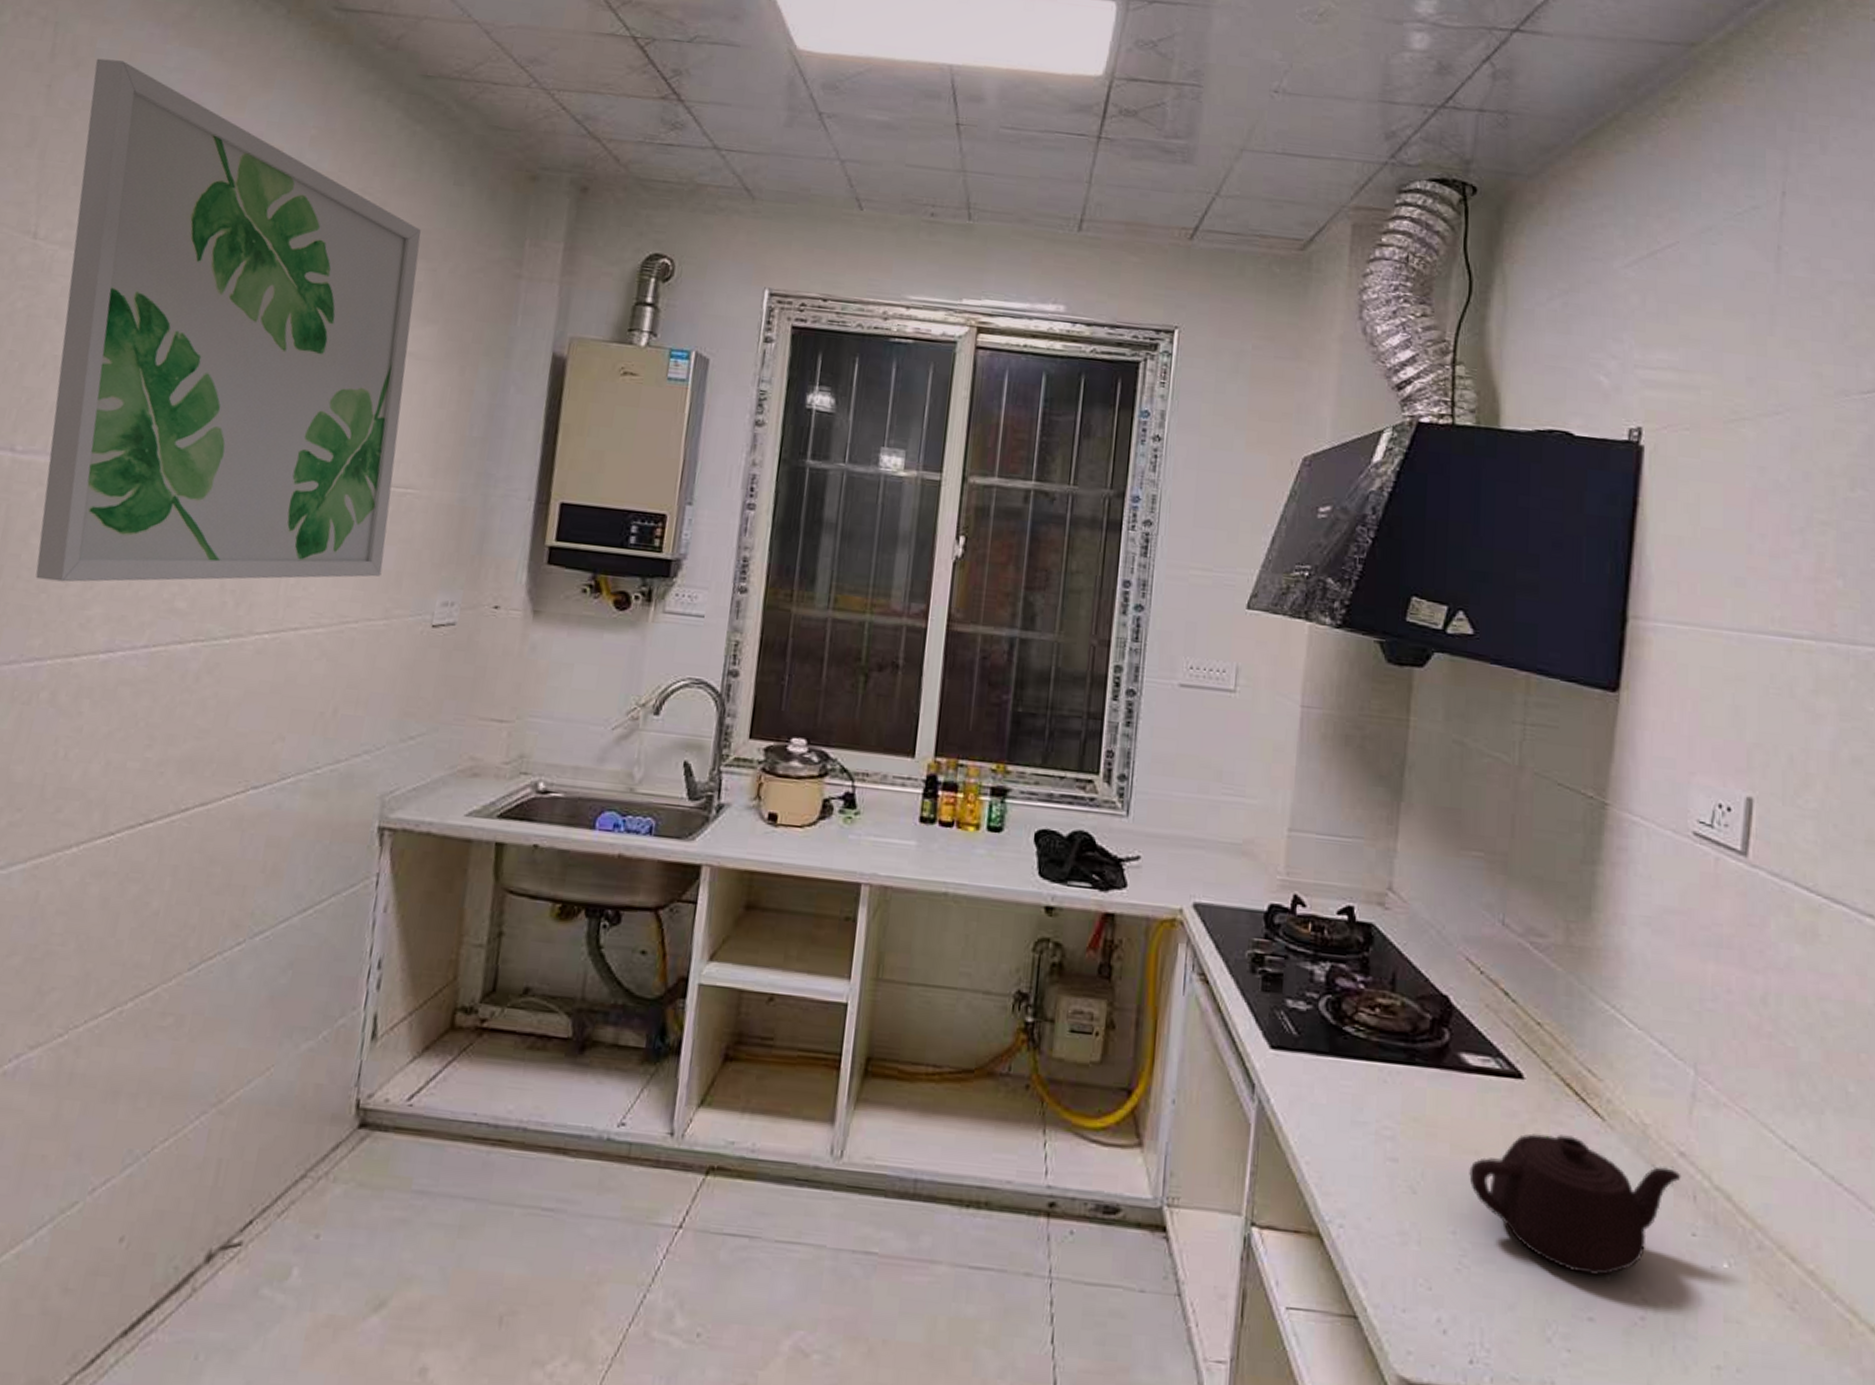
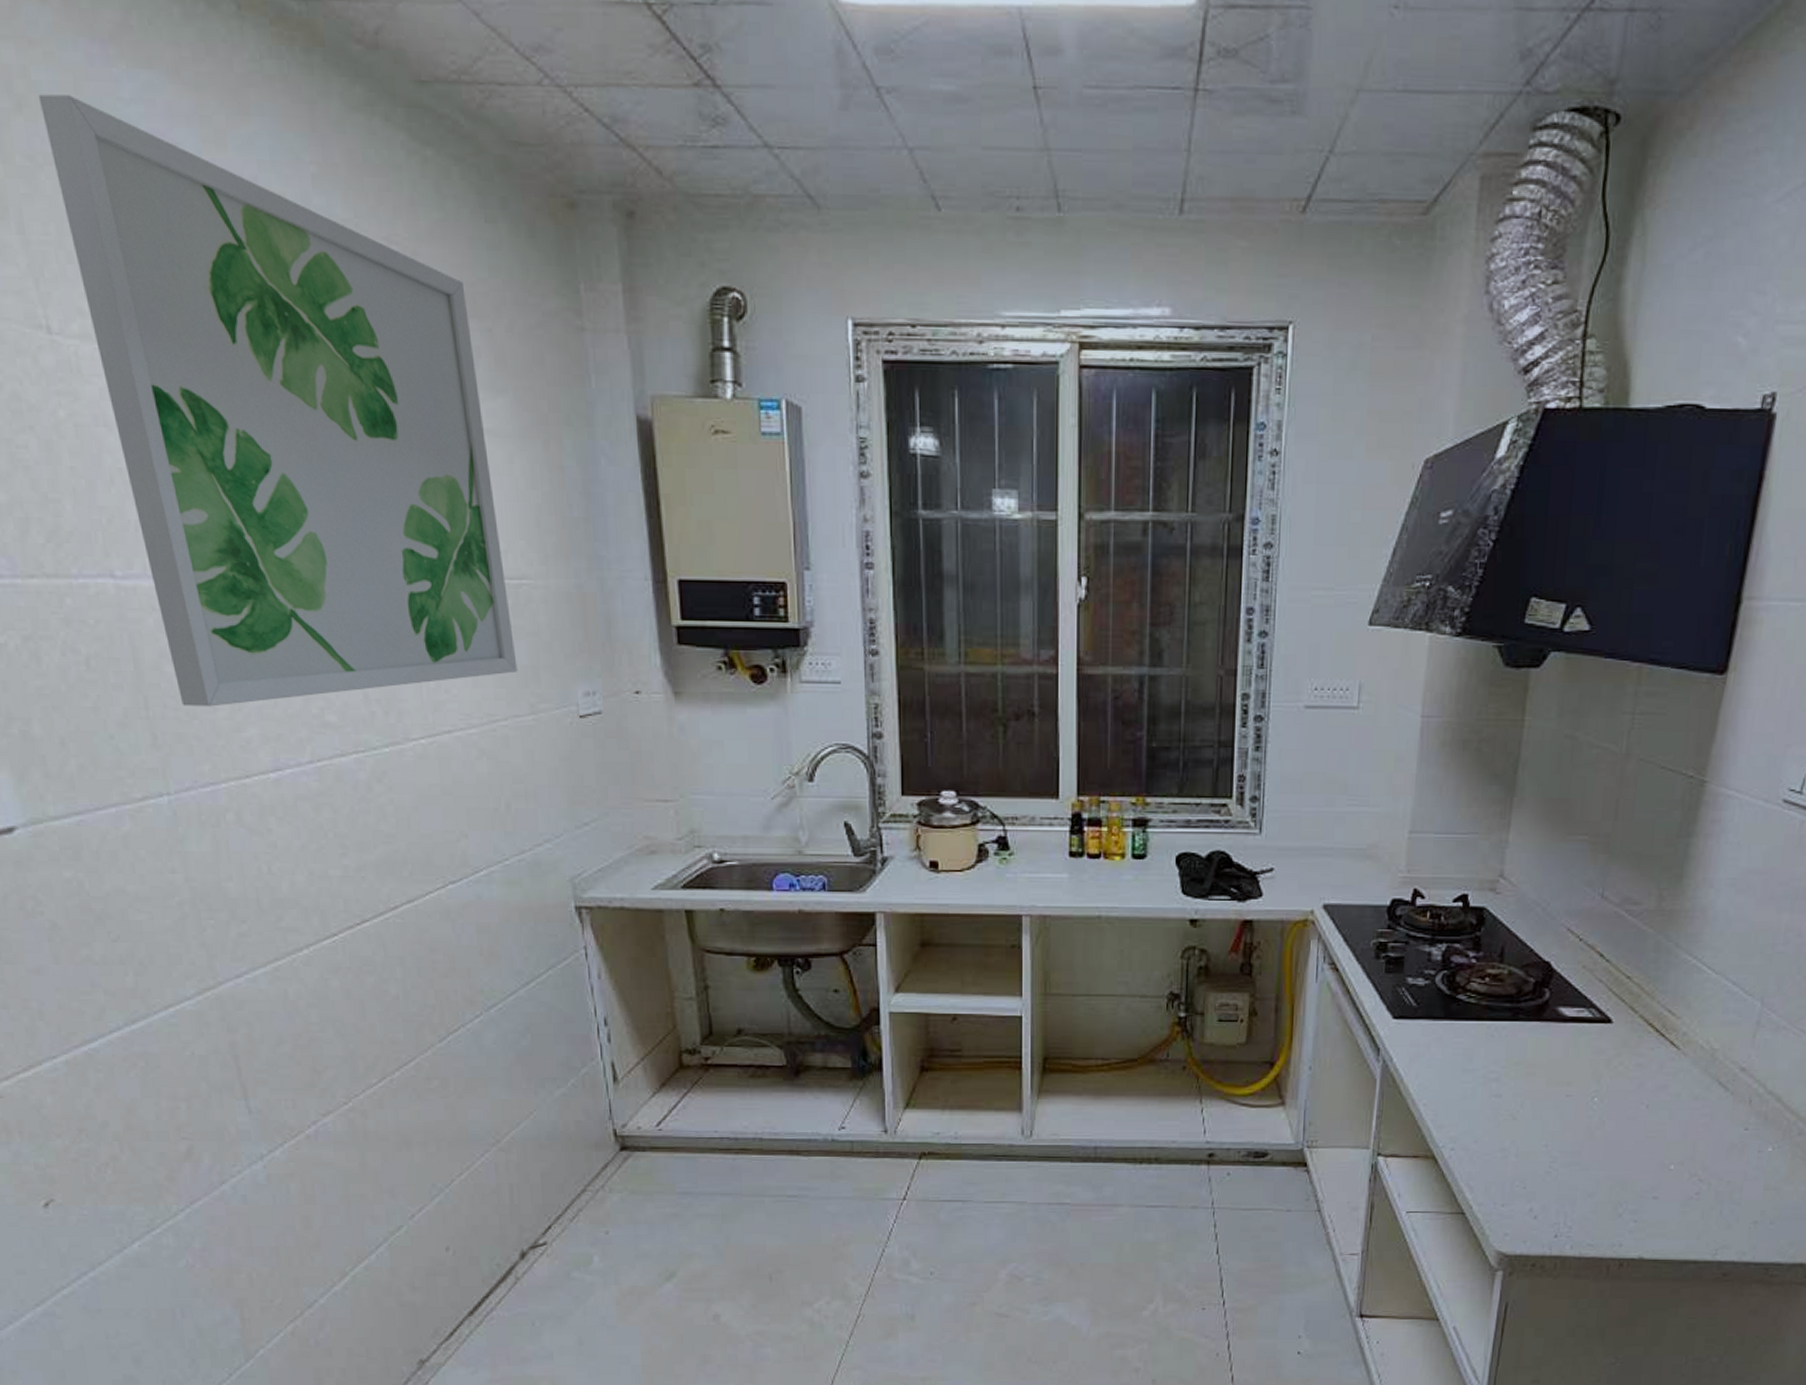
teapot: present [1469,1133,1681,1276] -> none [1561,1064,1741,1166]

